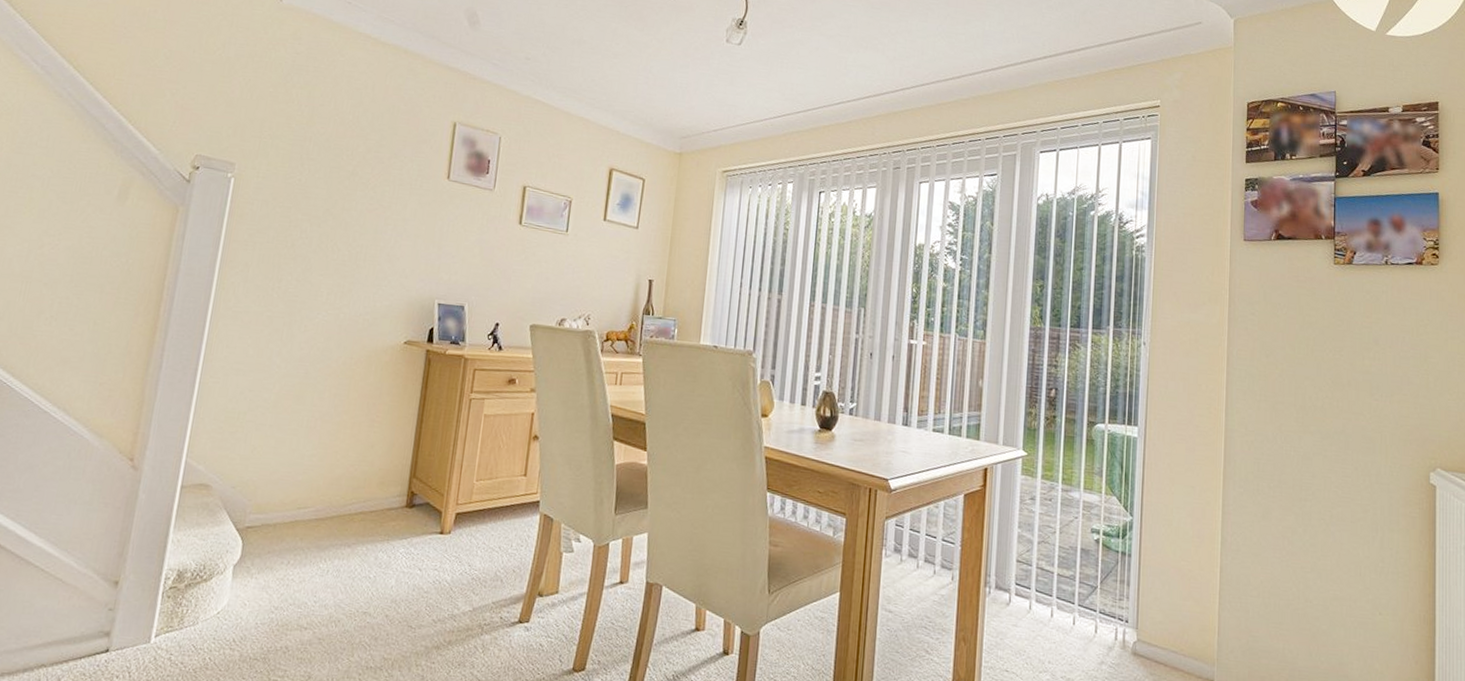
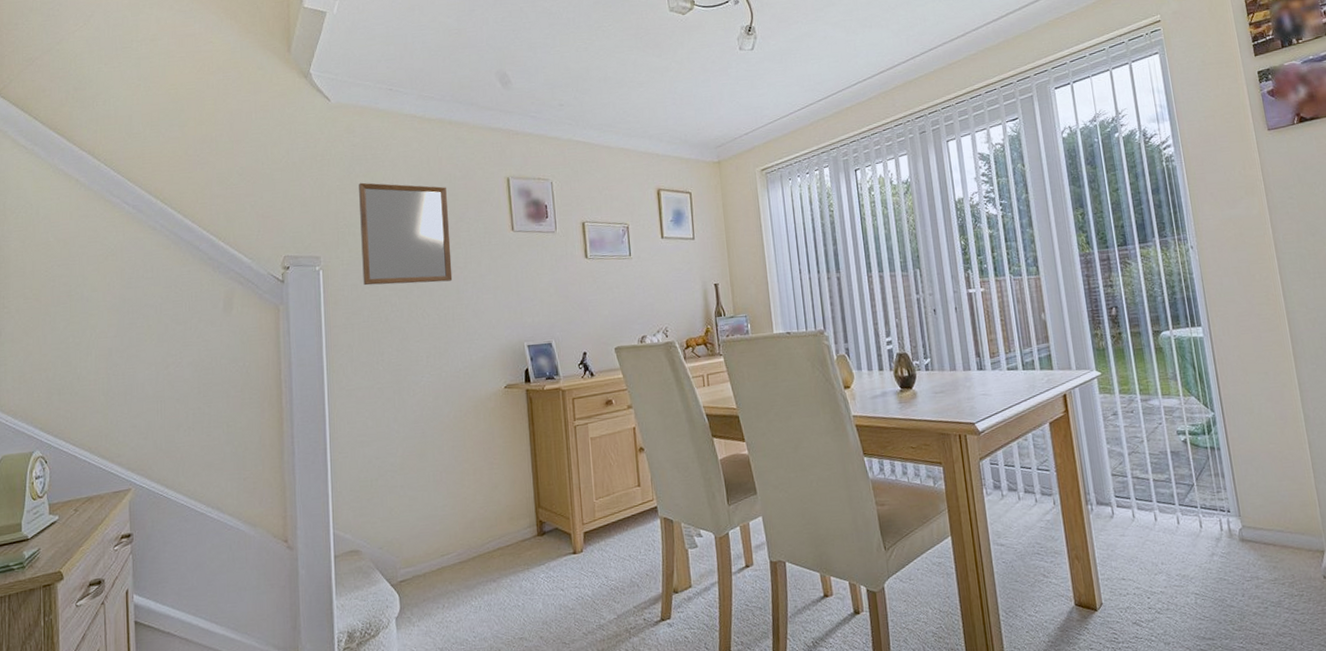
home mirror: none [275,94,387,219] -> present [359,182,453,286]

